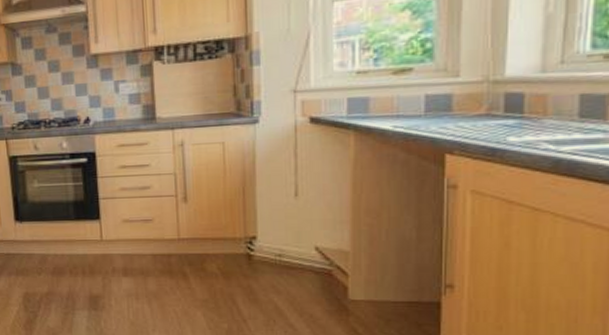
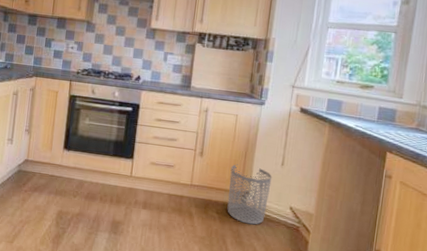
waste bin: none [227,204,285,276] -> present [227,164,272,225]

